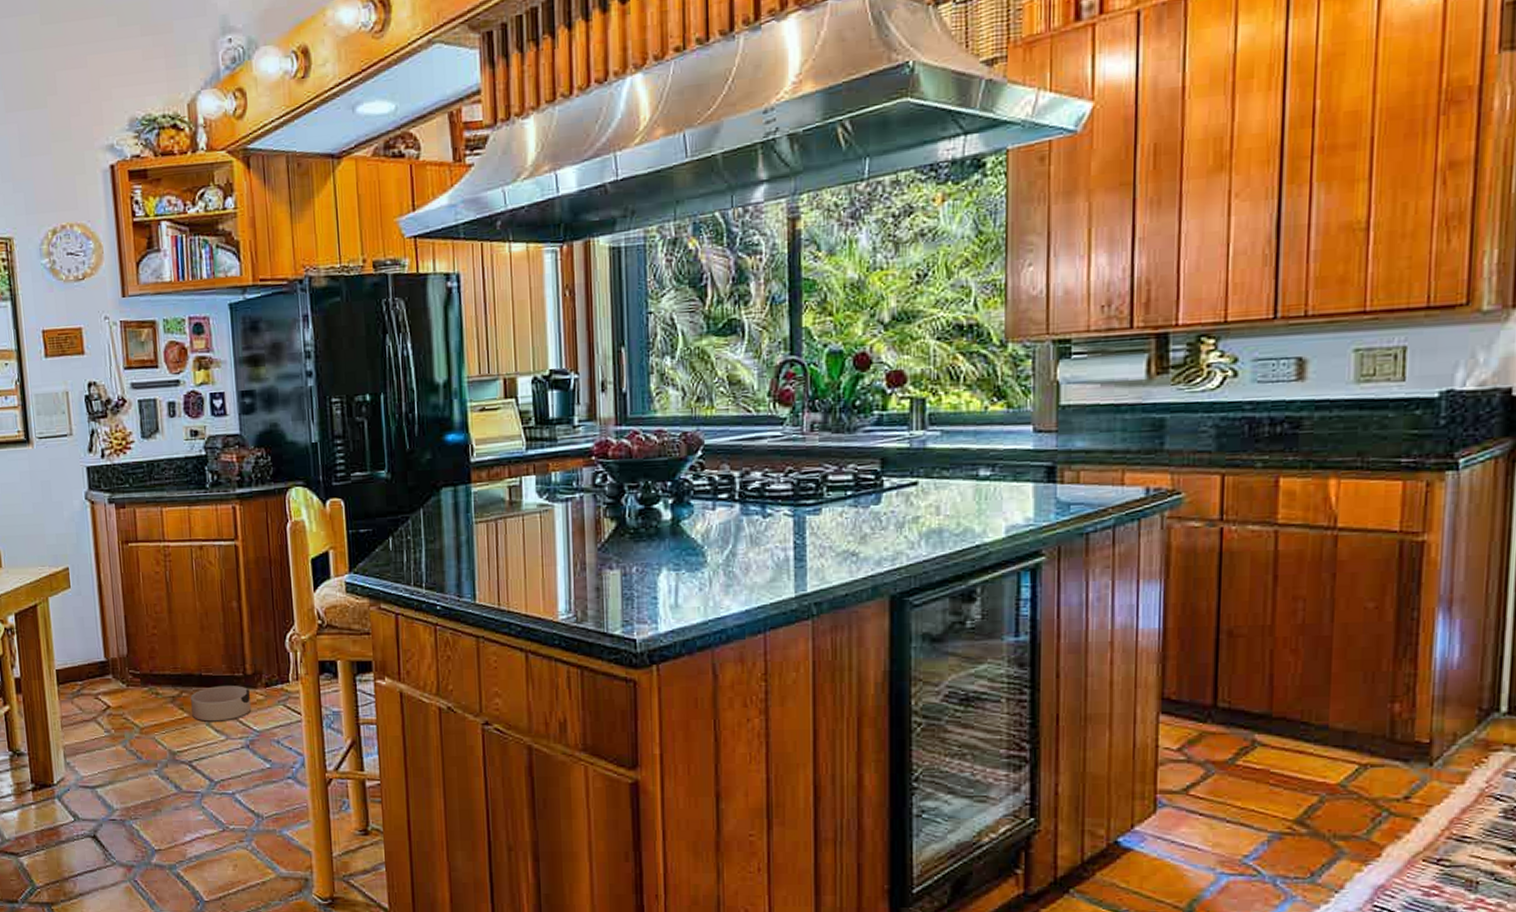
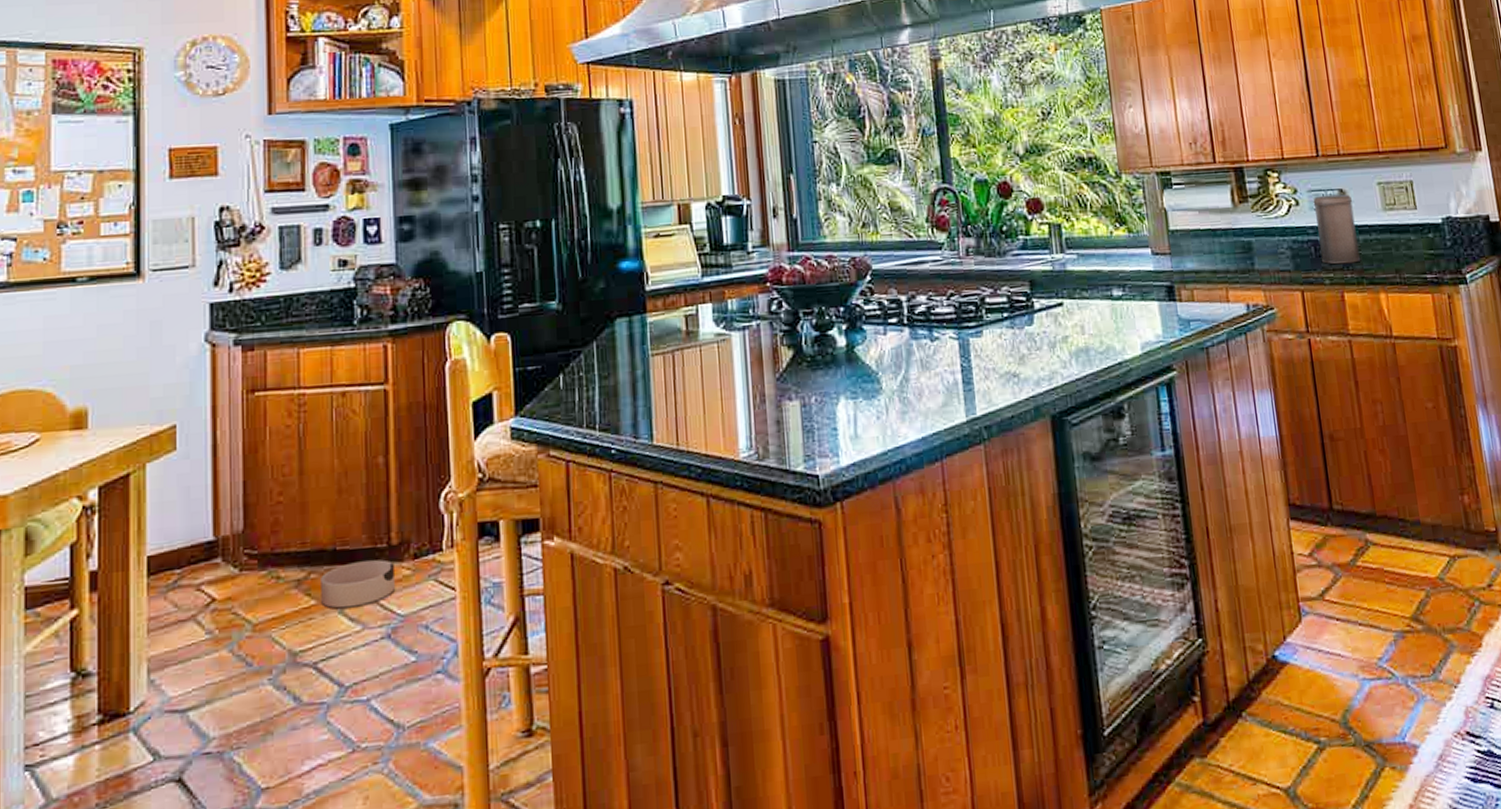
canister: none [1255,363,1315,446] -> present [1313,194,1361,265]

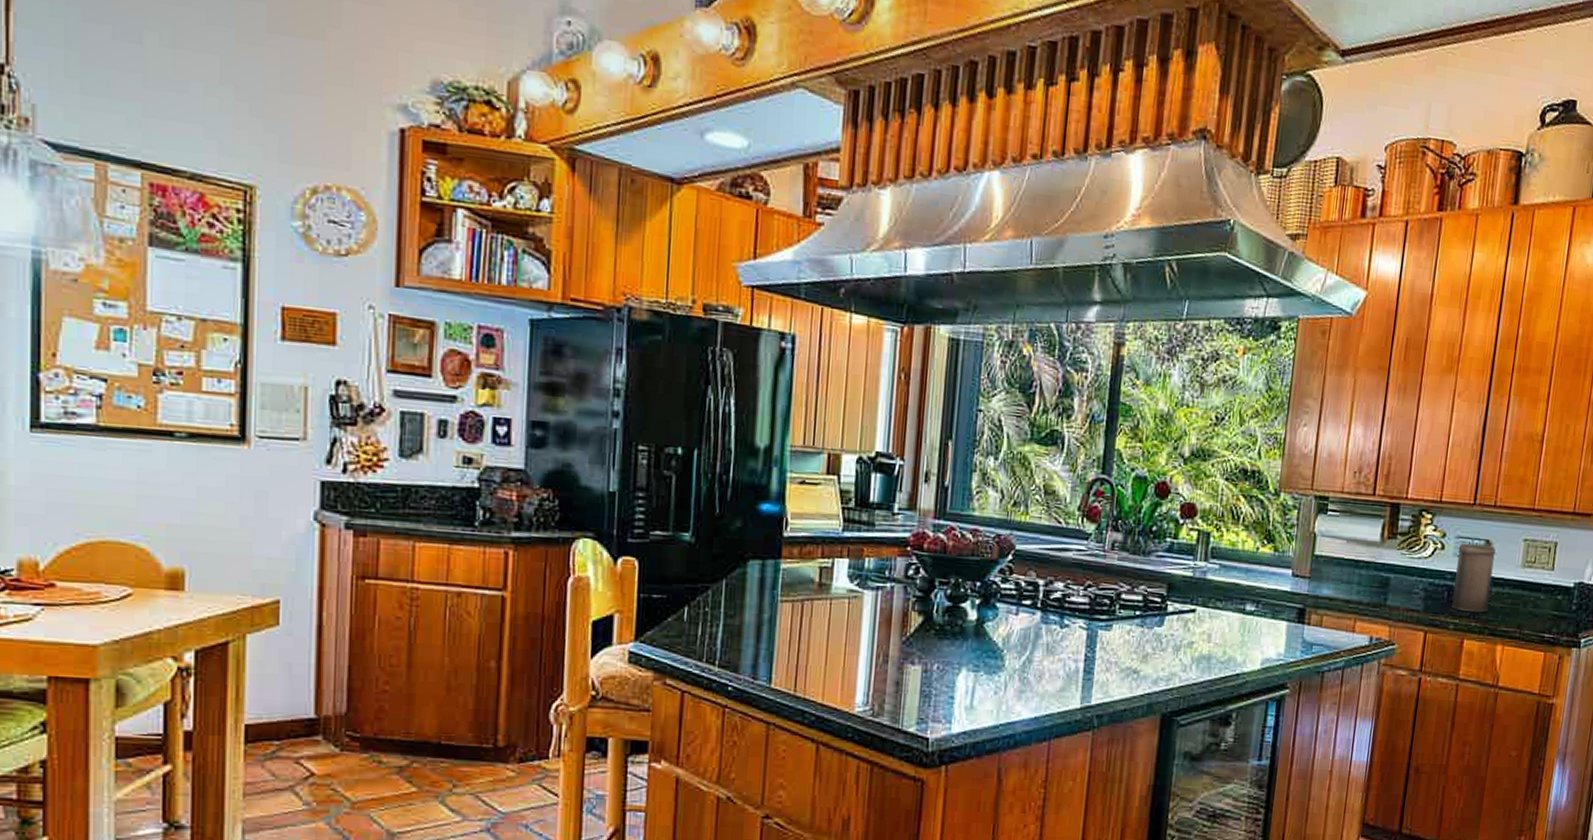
pet bowl: present [321,559,396,610] -> none [422,758,499,801]

